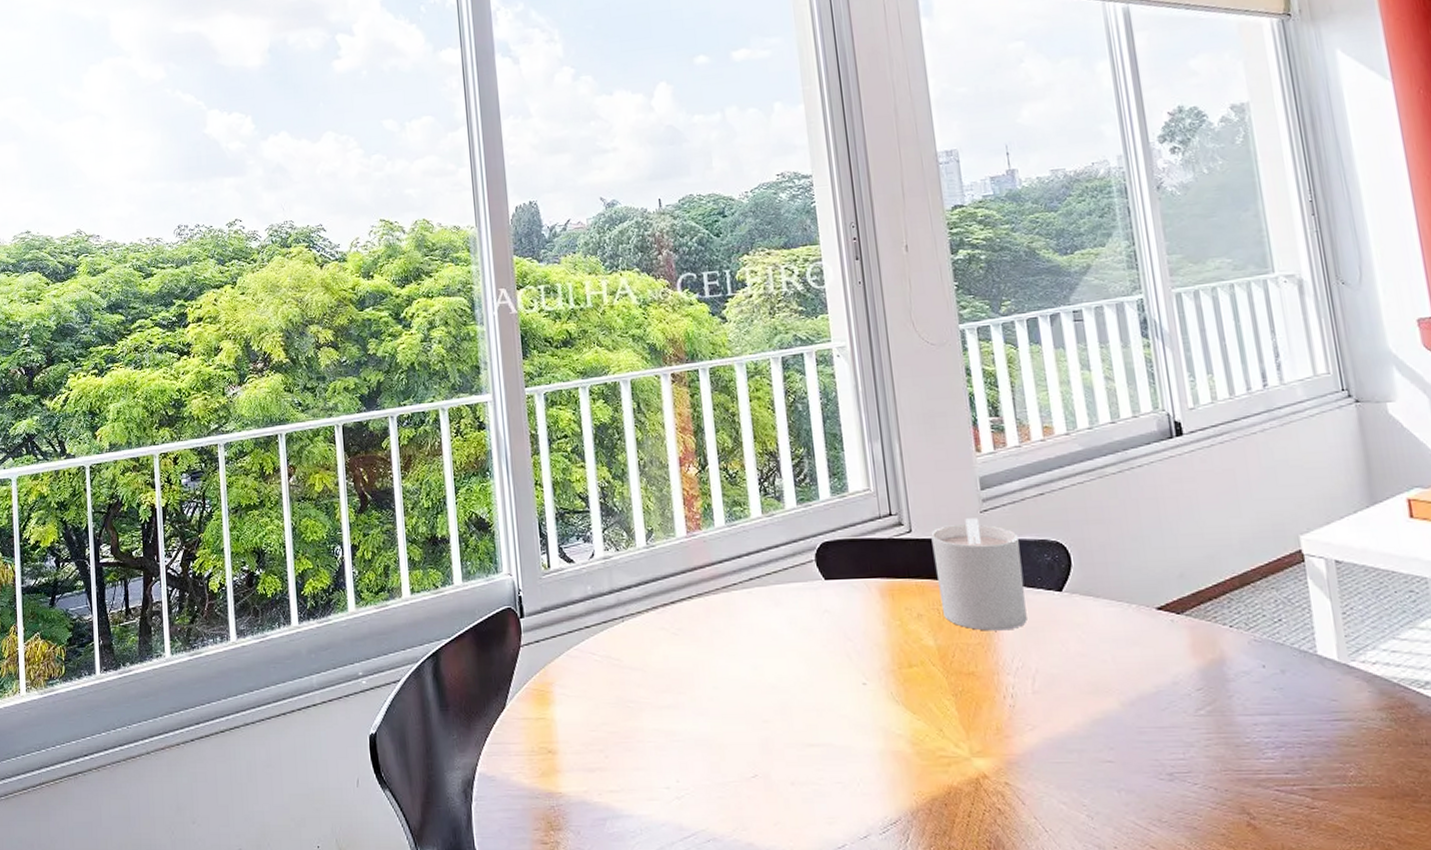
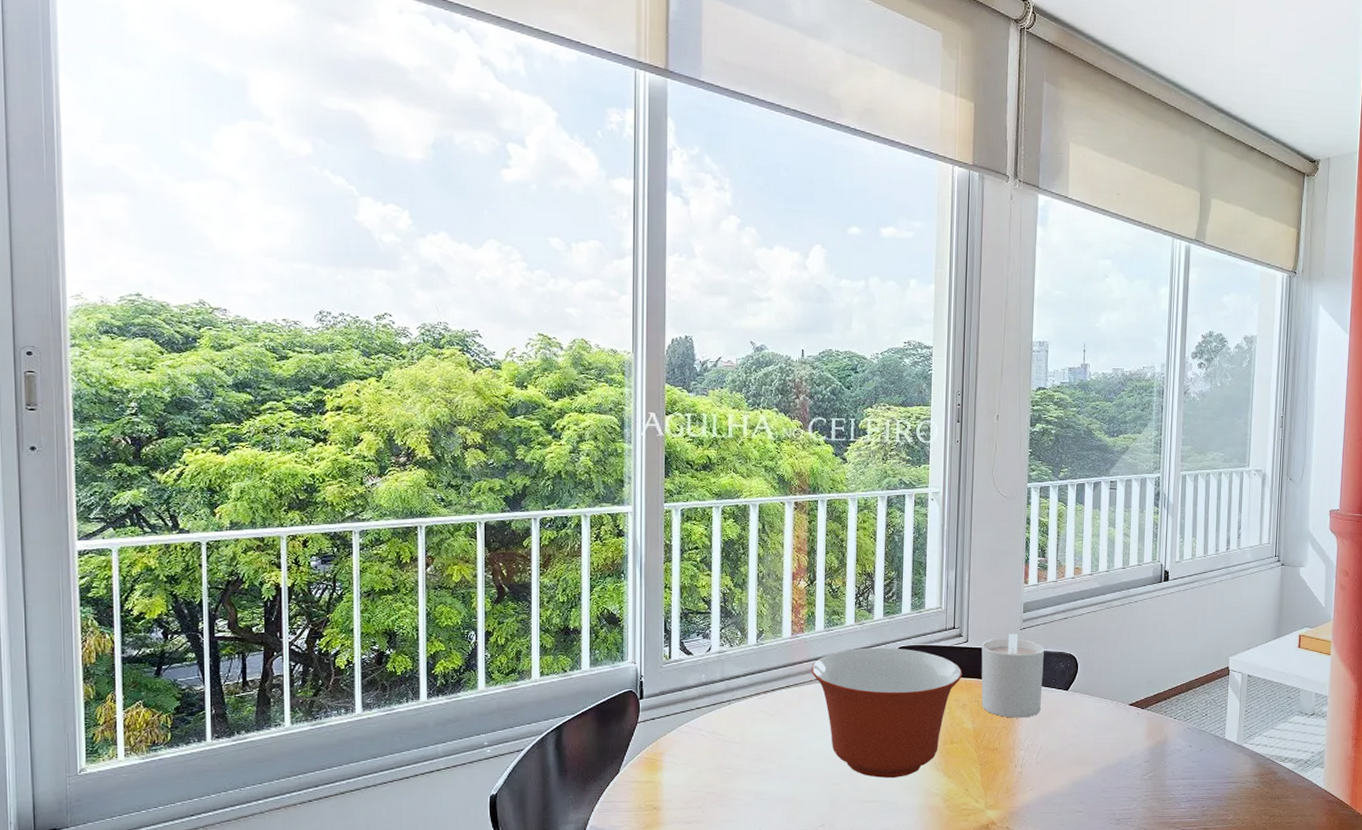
mixing bowl: none [715,543,911,714] -> present [811,647,963,779]

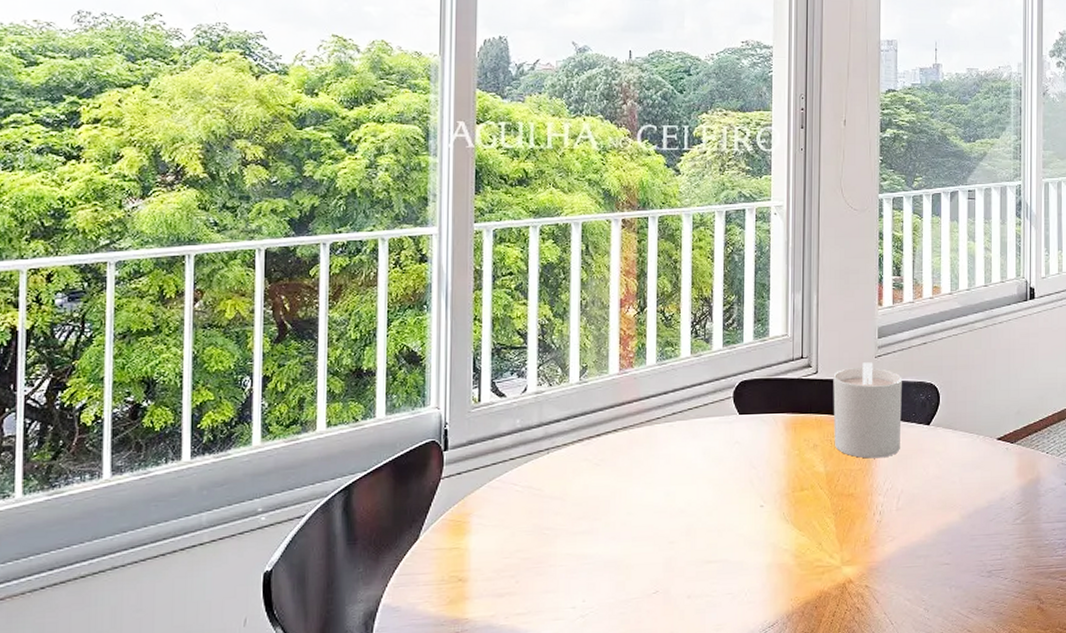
mixing bowl: present [811,647,963,779] -> none [642,382,812,534]

